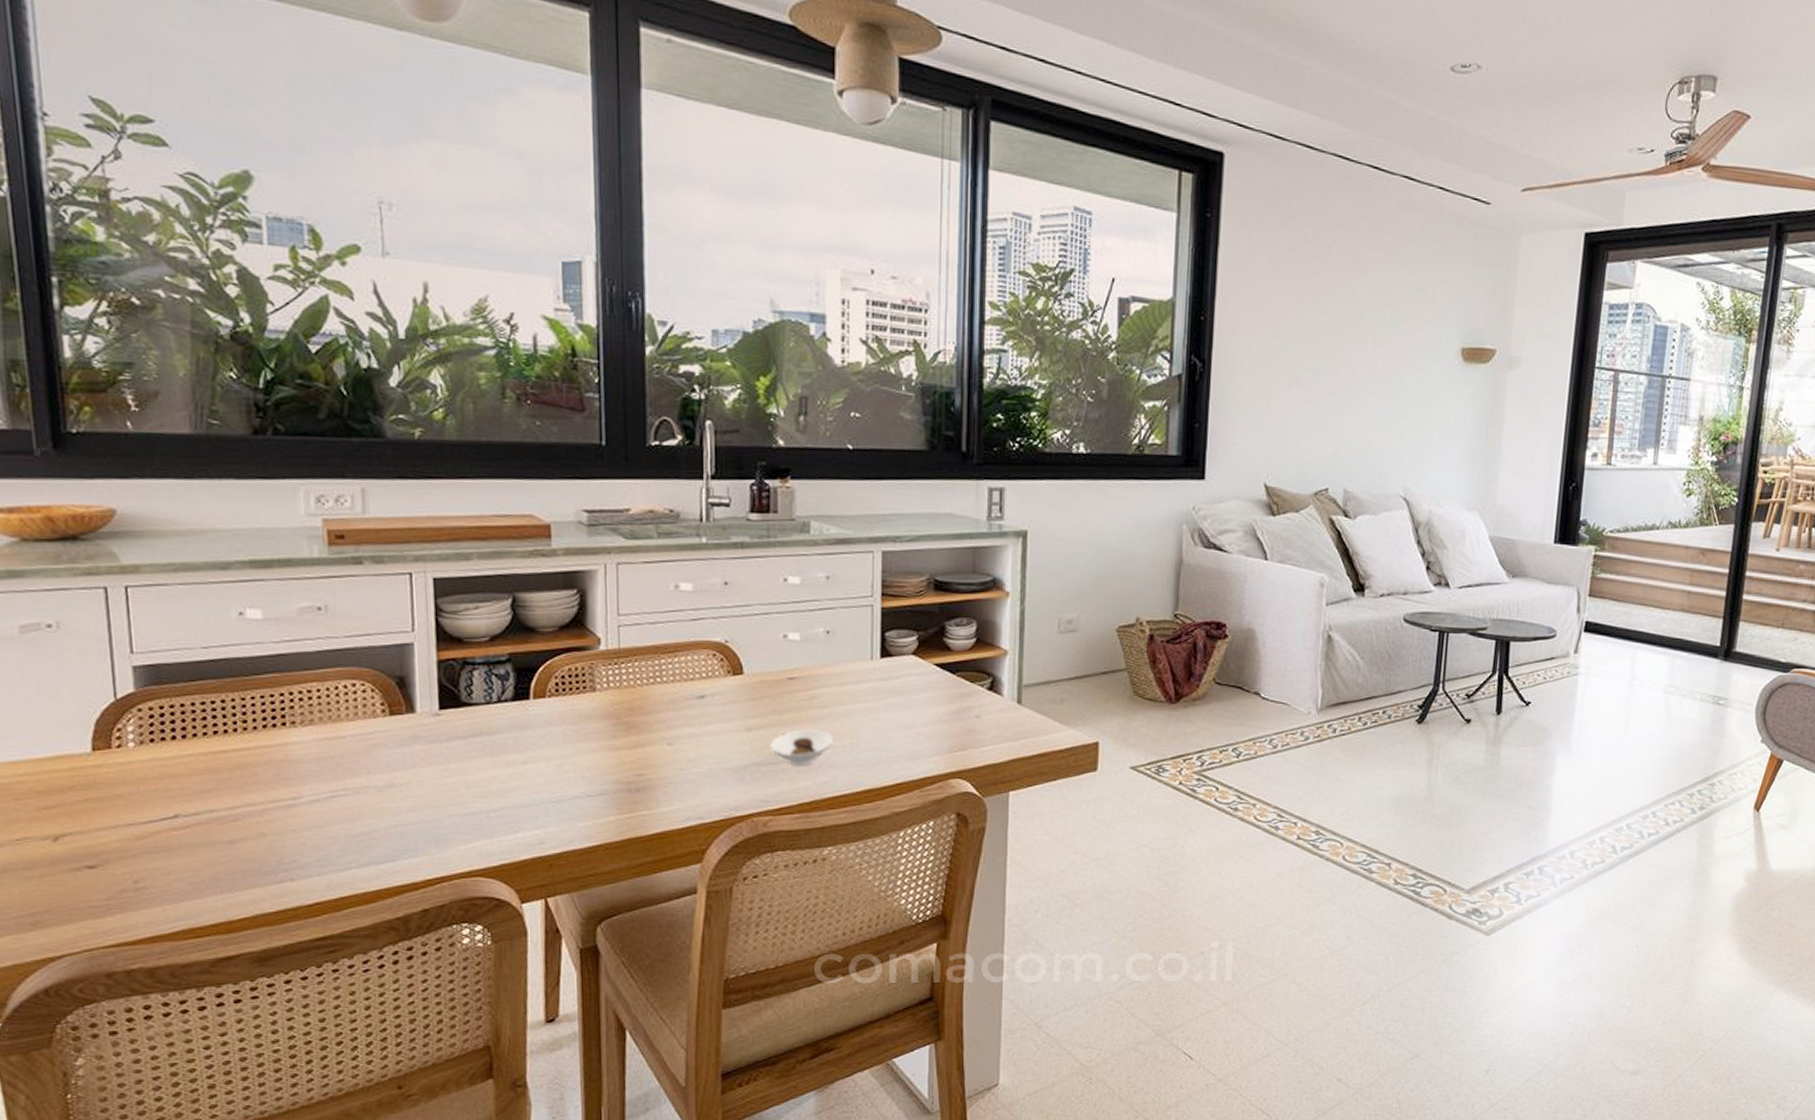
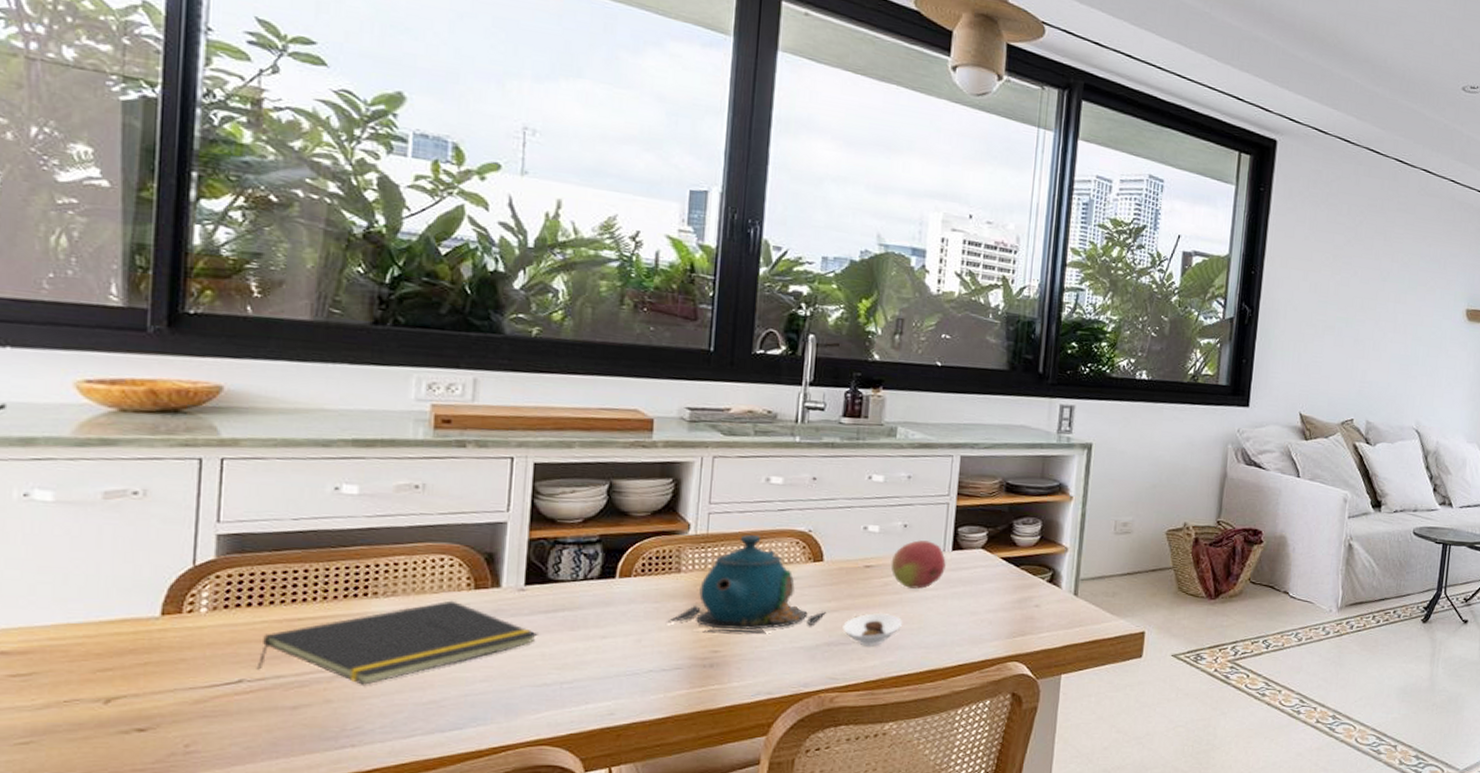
notepad: none [189,728,459,818] -> present [256,600,538,685]
teapot: none [587,648,751,756] -> present [667,535,826,635]
fruit: none [815,648,875,701] -> present [890,540,946,589]

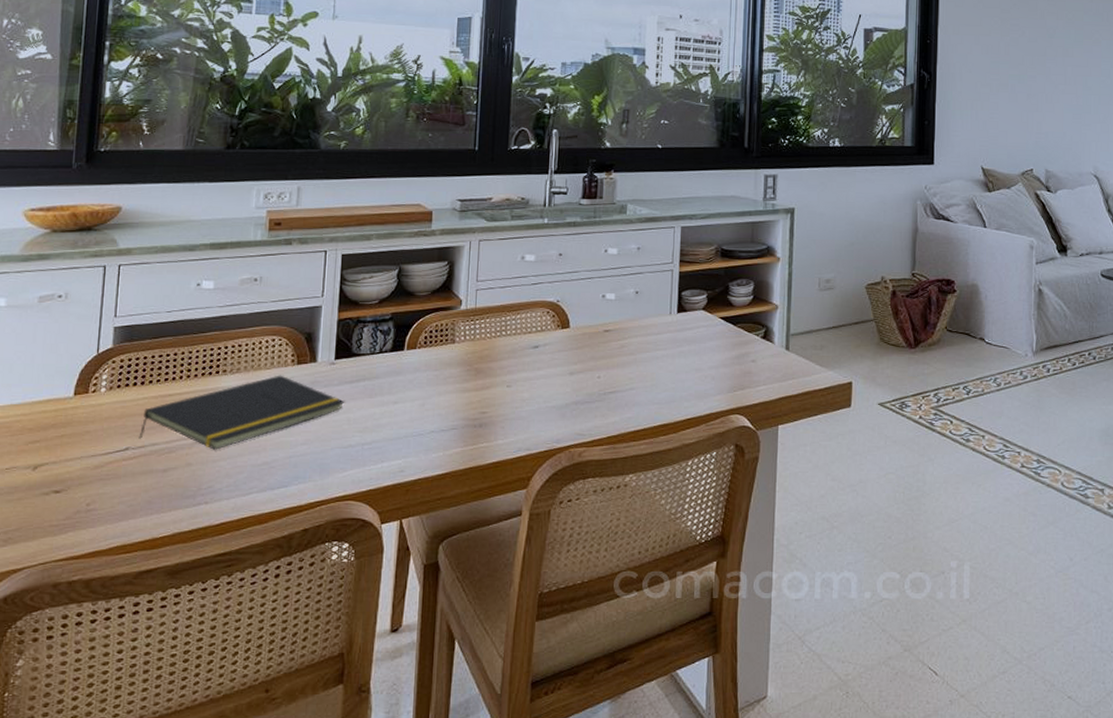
teapot: present [667,535,826,635] -> none [445,307,573,397]
saucer: present [842,612,902,647] -> none [587,372,637,404]
fruit: present [890,540,946,589] -> none [626,305,673,349]

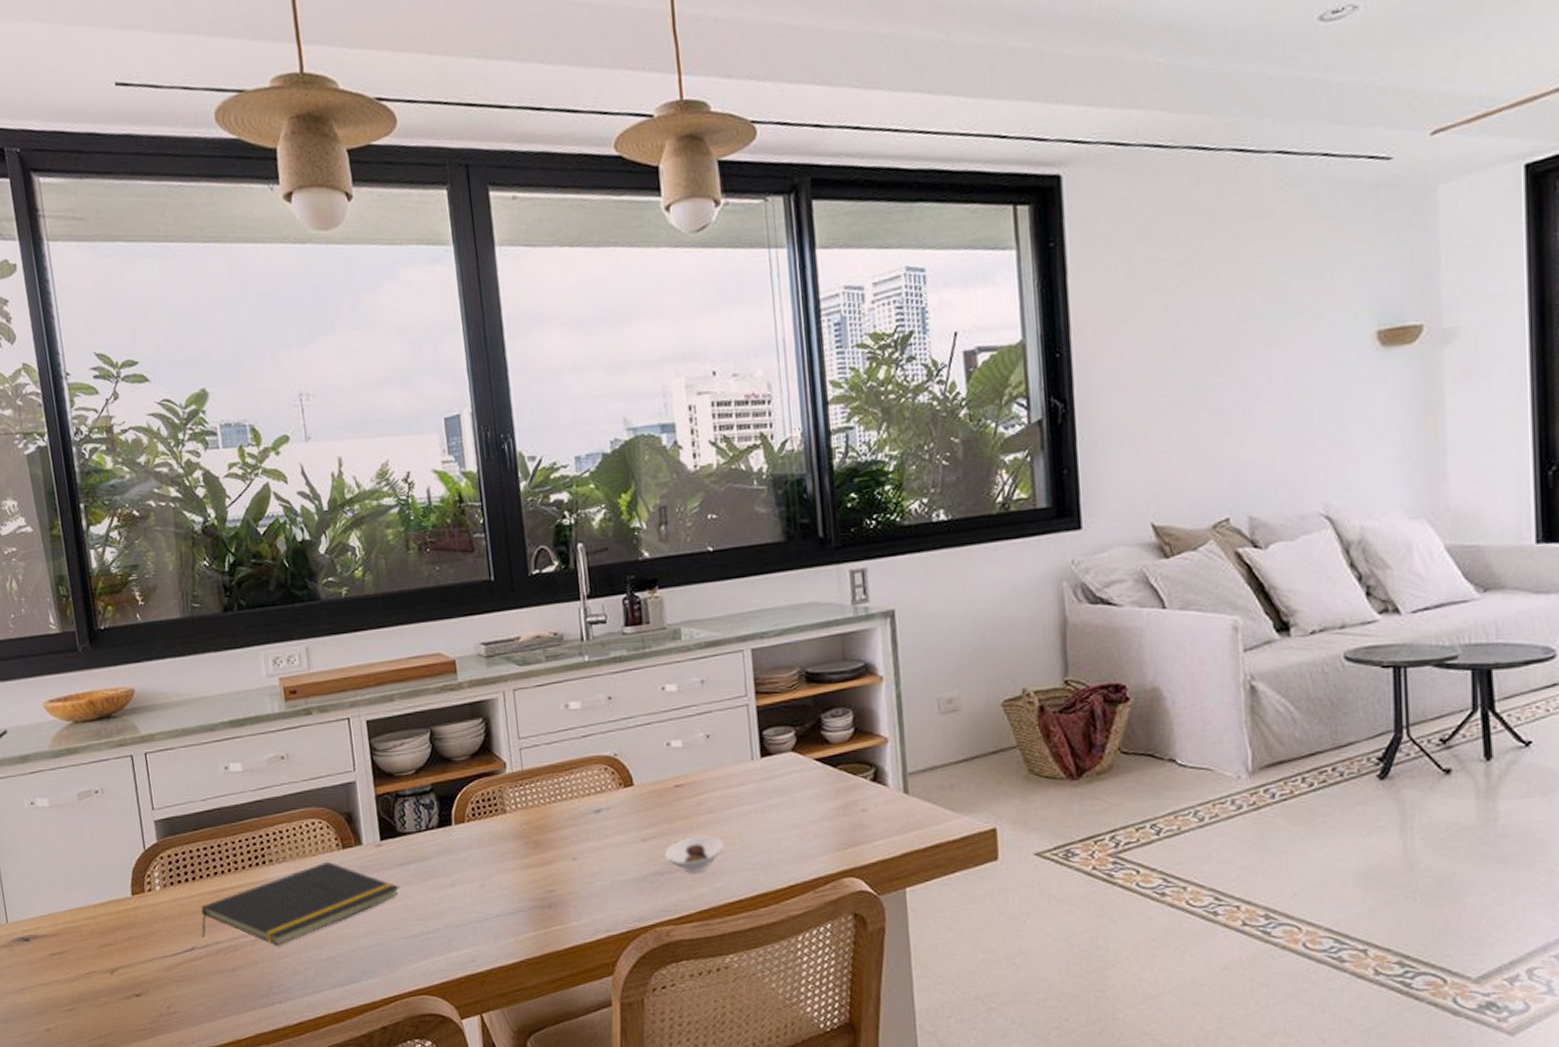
saucer: none [587,372,637,404] -> present [665,834,723,873]

